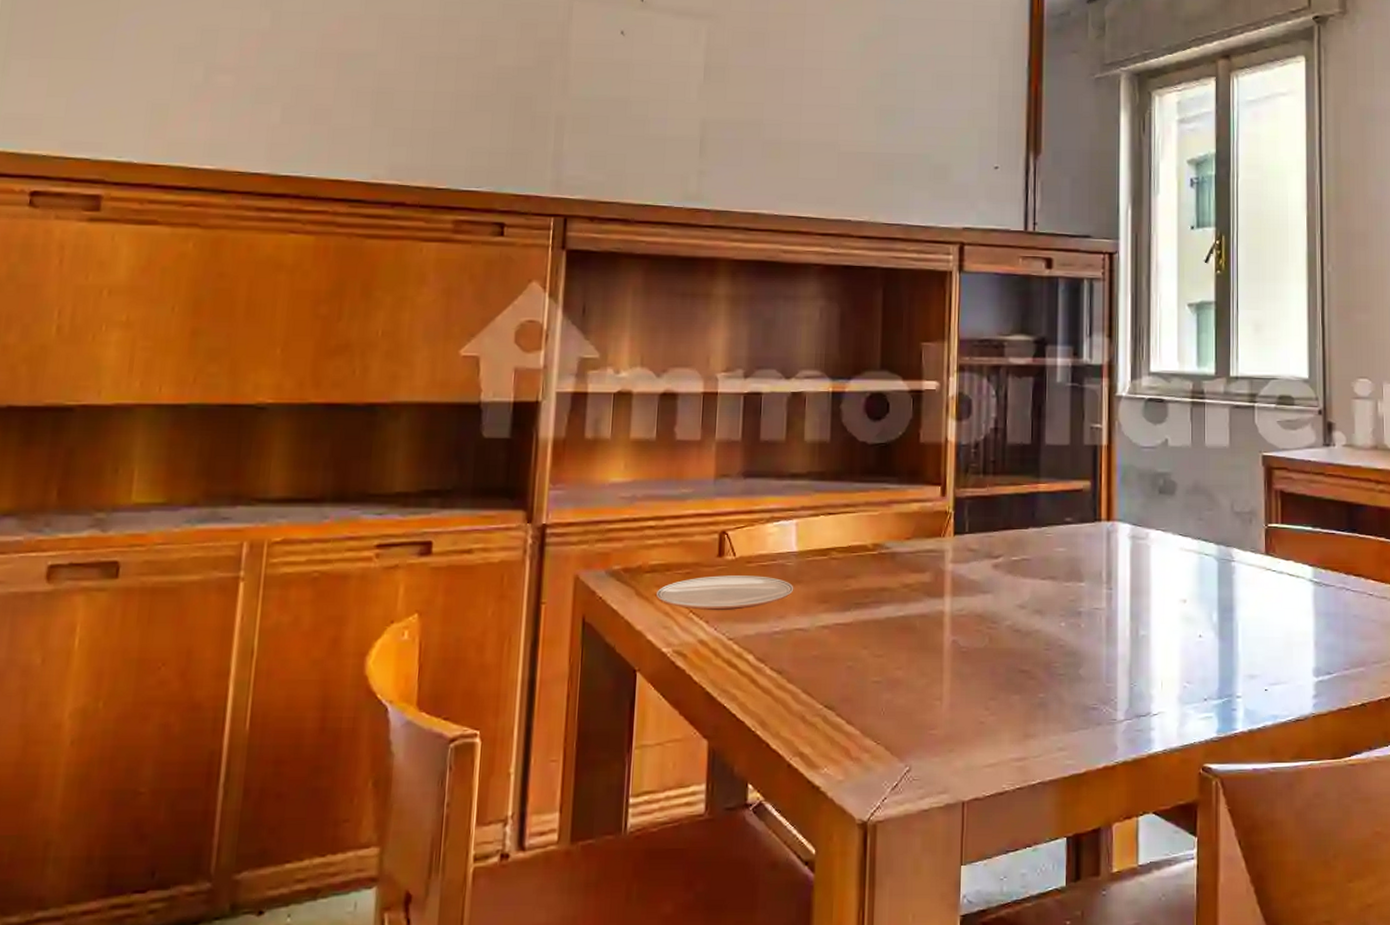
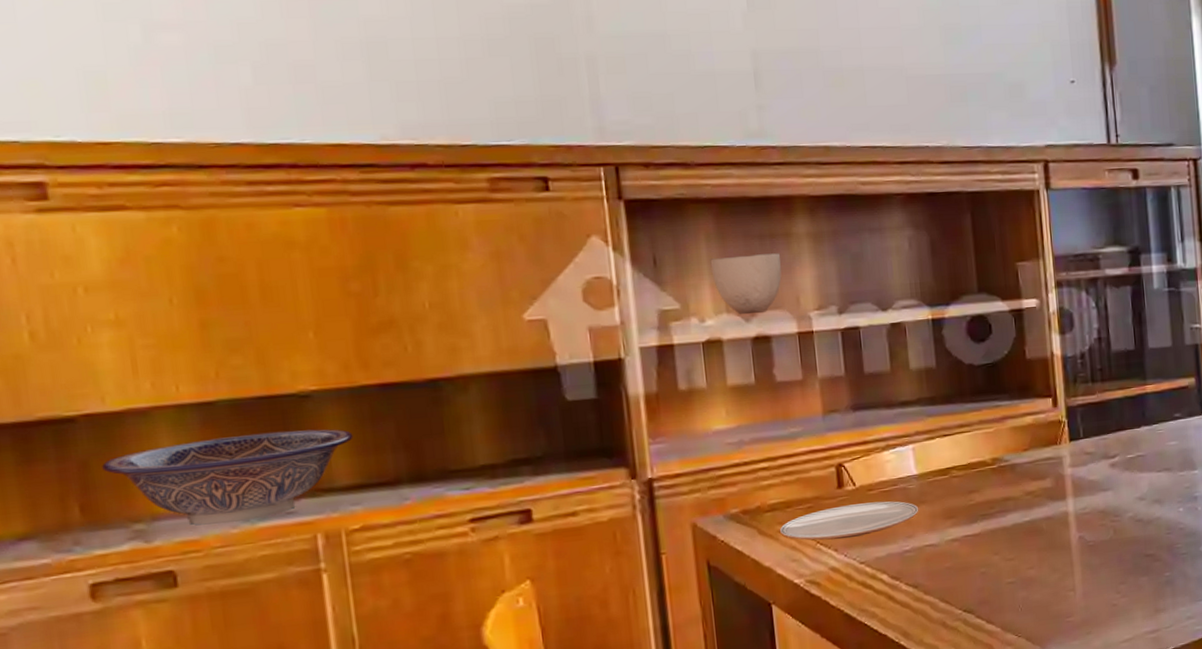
decorative bowl: none [84,438,294,522] -> present [102,429,354,525]
decorative bowl: none [633,312,699,370] -> present [710,253,782,315]

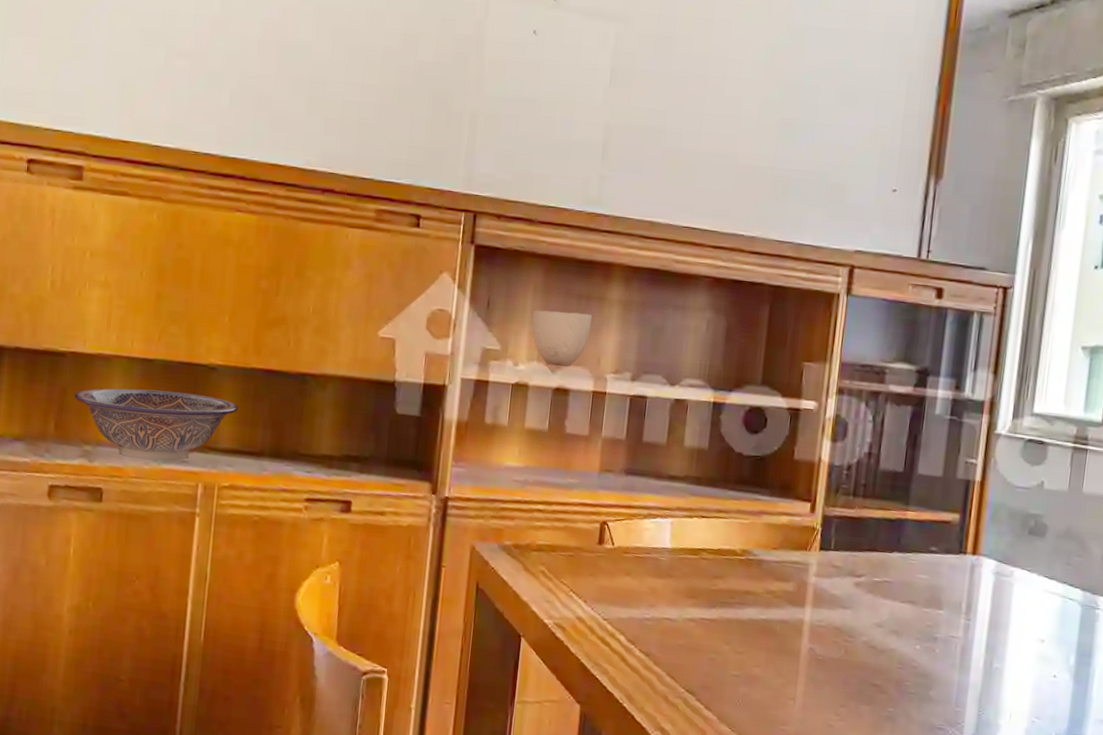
plate: present [779,501,919,541] -> none [541,560,666,594]

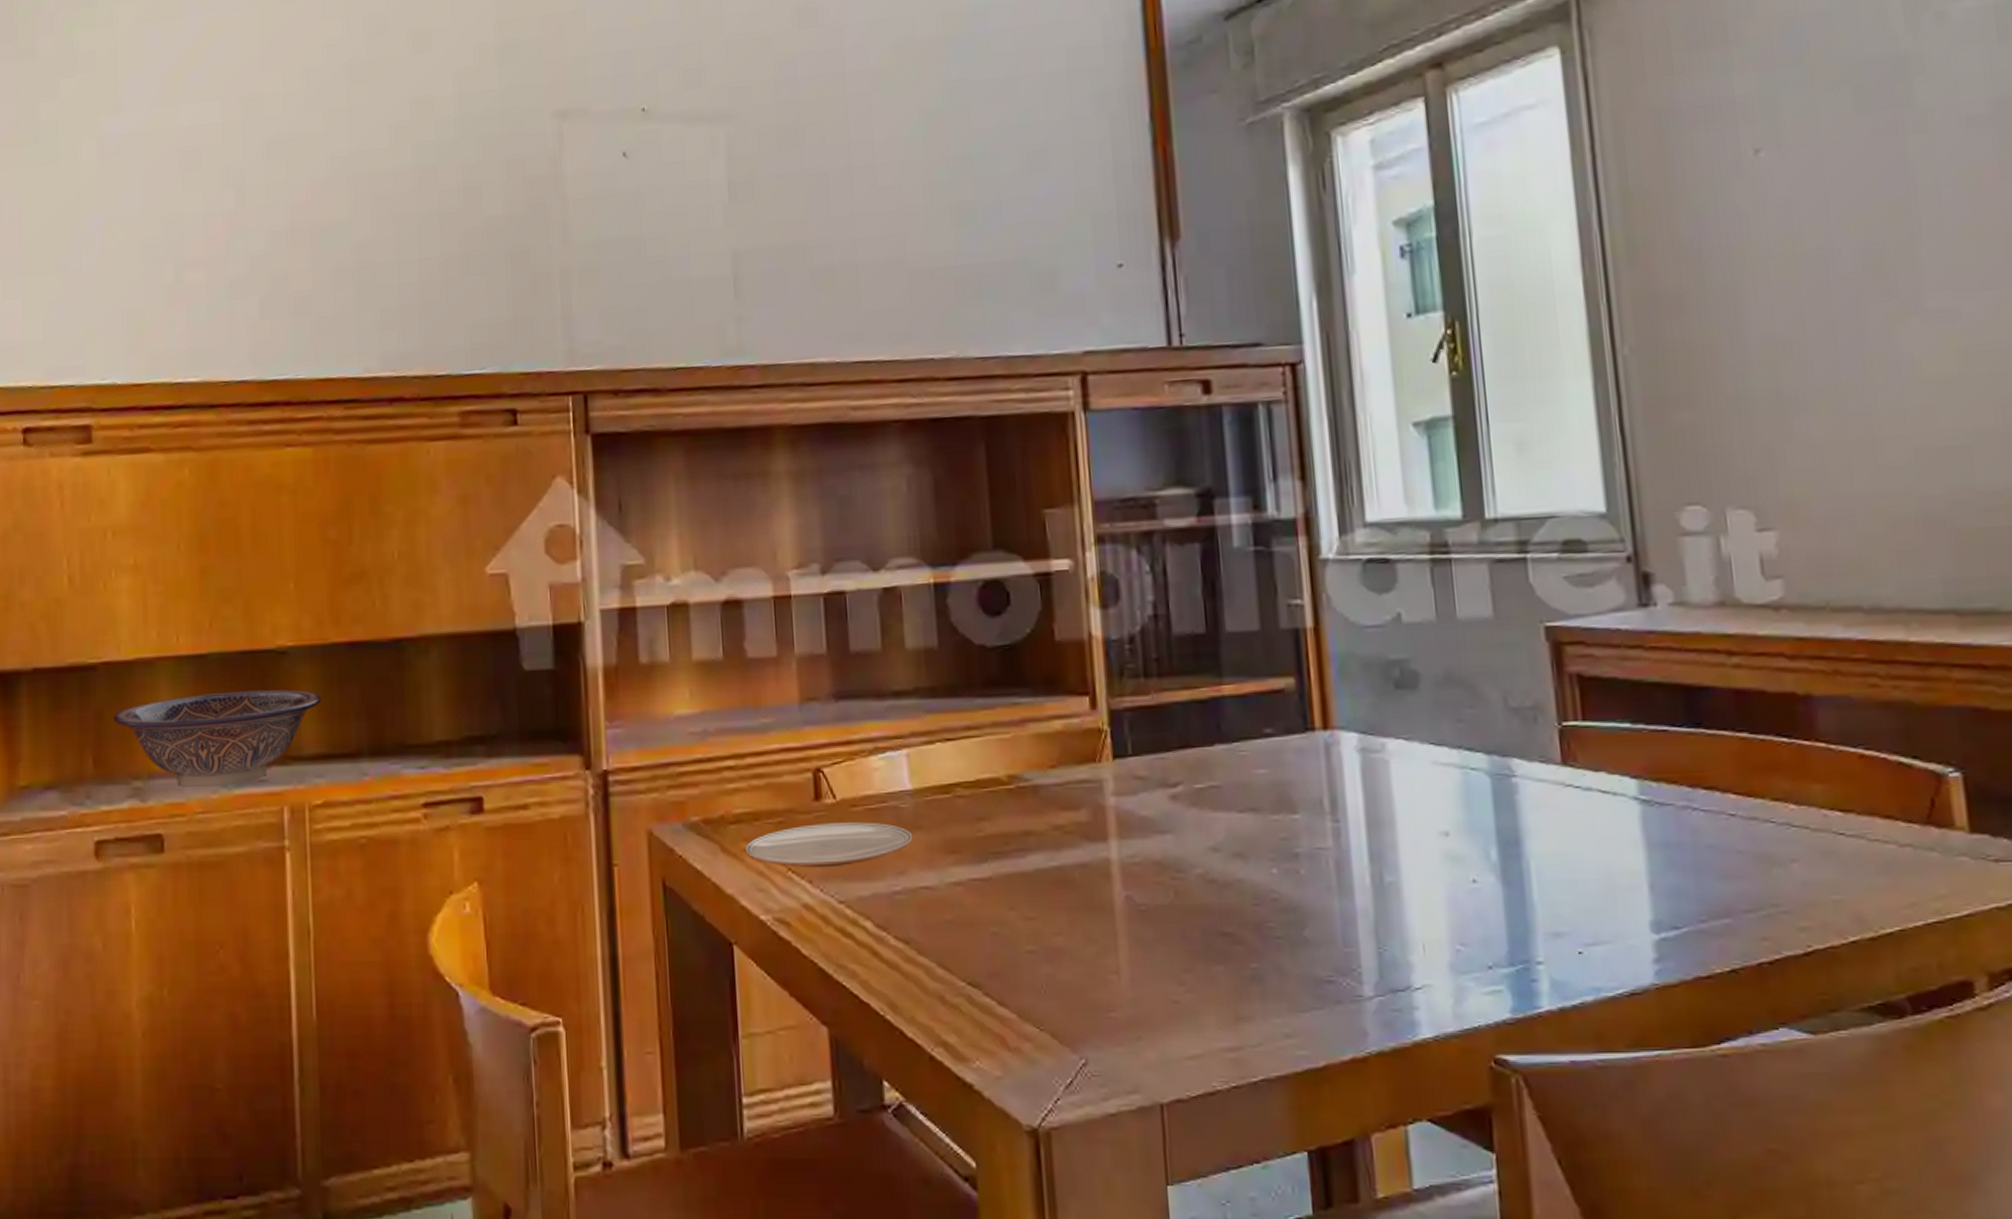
decorative bowl: present [532,309,593,368] -> none [678,497,757,573]
plate: none [541,560,666,594] -> present [744,822,913,868]

